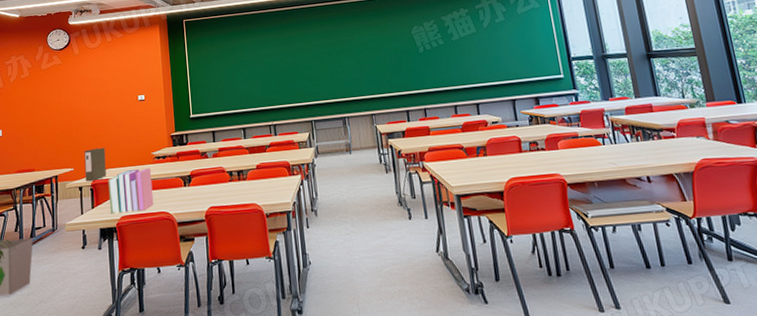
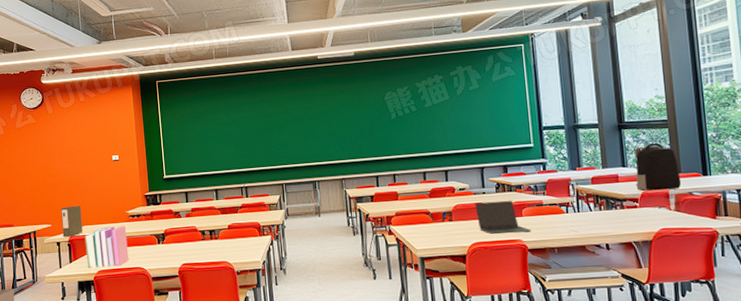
laptop: none [508,132,569,168] -> present [474,200,532,234]
backpack: none [665,71,717,121] -> present [634,142,682,192]

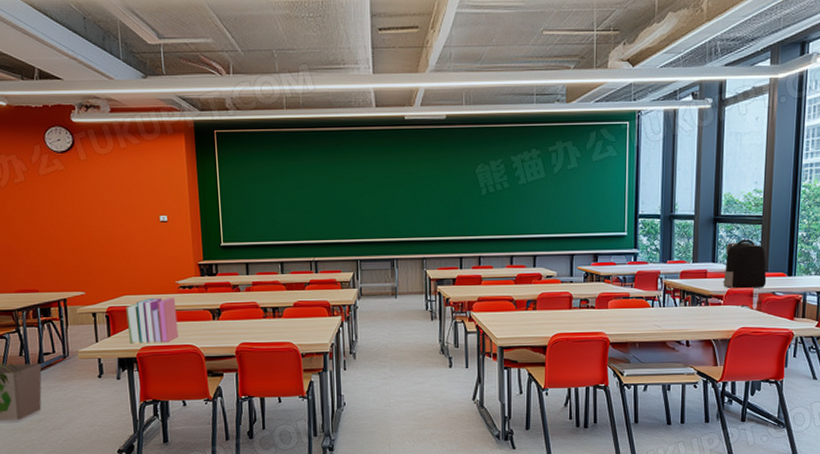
binder: present [60,205,83,238] -> none [96,271,124,308]
laptop: present [474,200,532,234] -> none [560,290,615,326]

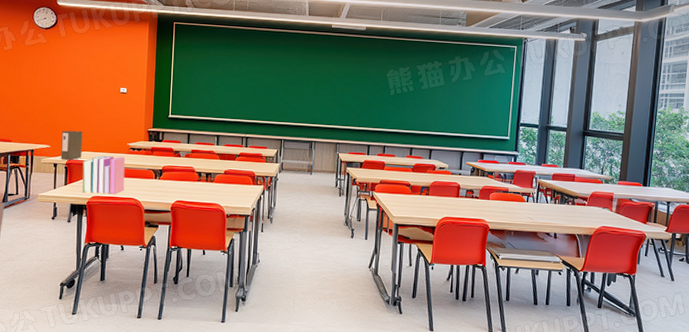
binder: none [96,271,124,308] -> present [61,130,83,160]
backpack: present [723,239,767,289] -> none [588,151,626,194]

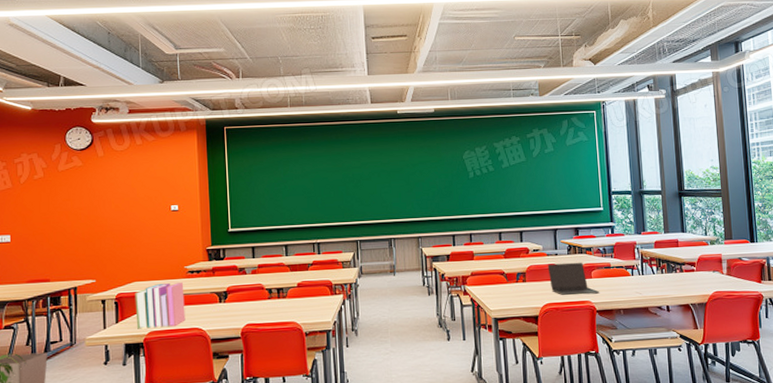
binder: present [61,130,83,160] -> none [108,258,133,295]
laptop: none [450,182,495,214] -> present [547,262,600,295]

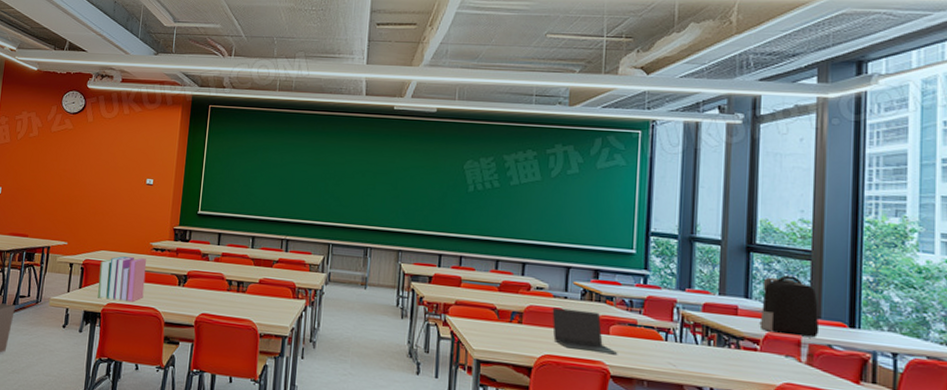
backpack: none [692,210,733,256] -> present [759,275,820,338]

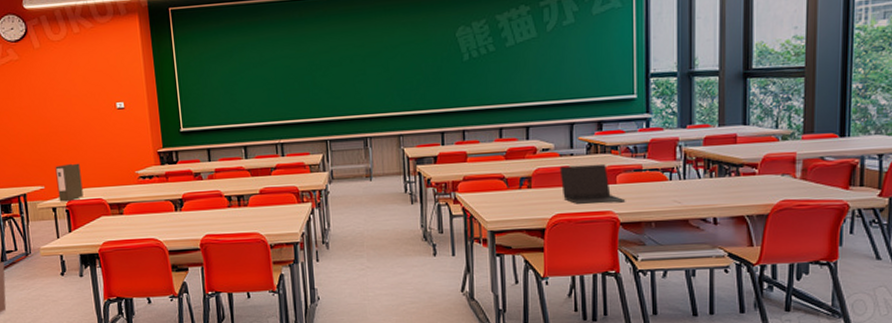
binder: none [77,225,103,260] -> present [55,163,84,202]
books: present [98,256,147,303] -> none [85,189,141,239]
backpack: present [759,275,820,338] -> none [757,95,813,155]

